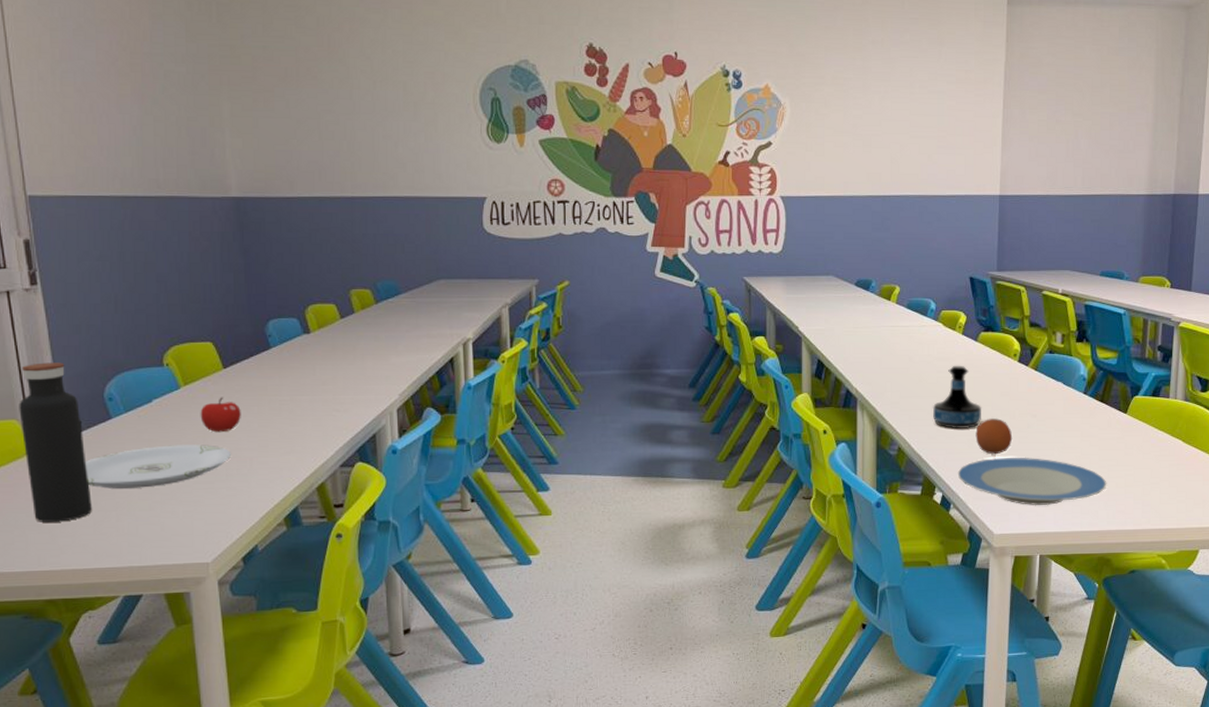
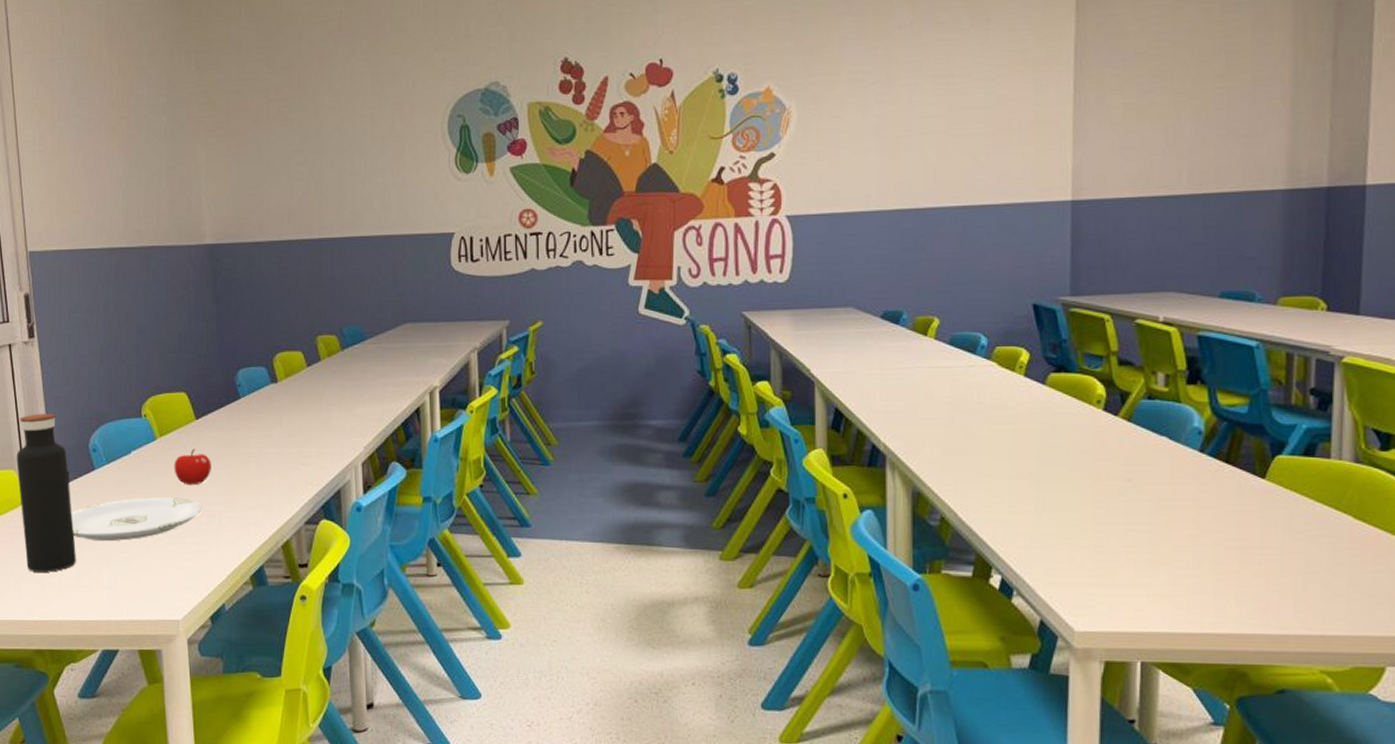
tequila bottle: present [932,365,981,428] -> none [985,414,1053,494]
plate: present [957,457,1107,506] -> none [1021,532,1239,598]
orange: present [975,418,1013,455] -> none [1045,483,1098,529]

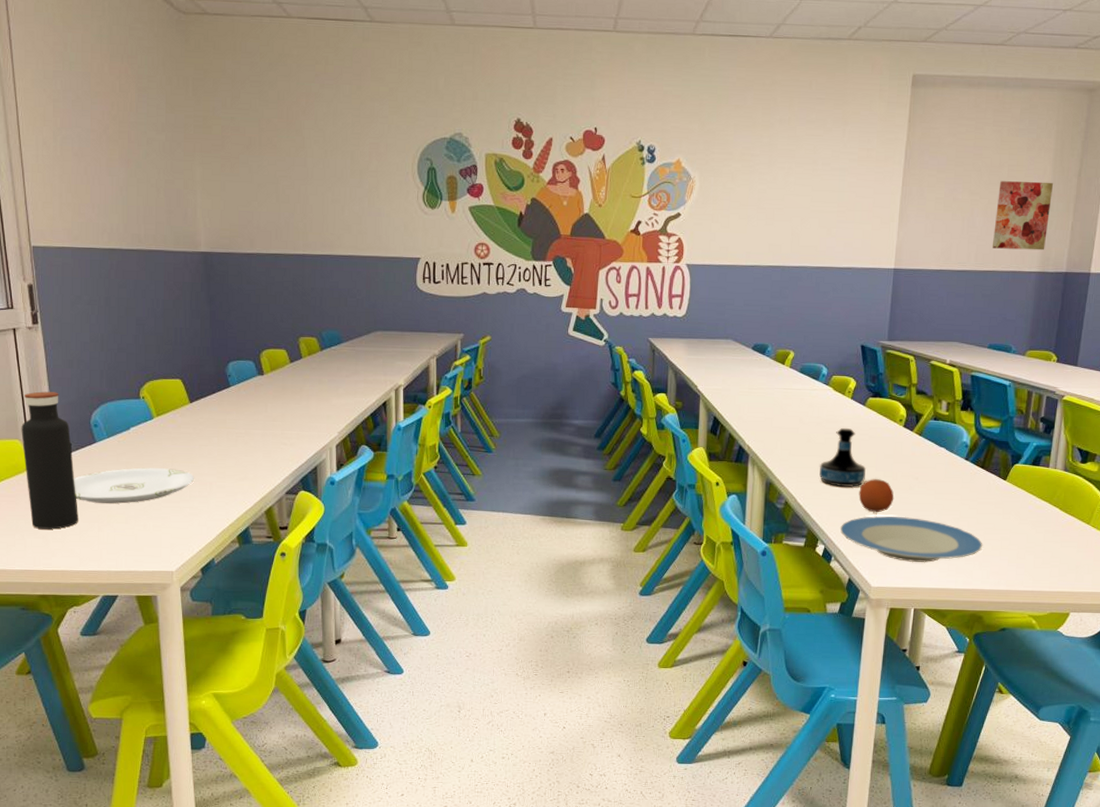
apple: present [174,449,211,486] -> none [169,428,204,459]
tequila bottle: none [985,414,1053,494] -> present [819,427,866,487]
plate: none [1021,532,1239,598] -> present [839,515,983,563]
orange: none [1045,483,1098,529] -> present [859,479,894,513]
wall art: none [1212,68,1297,163] -> present [992,181,1054,251]

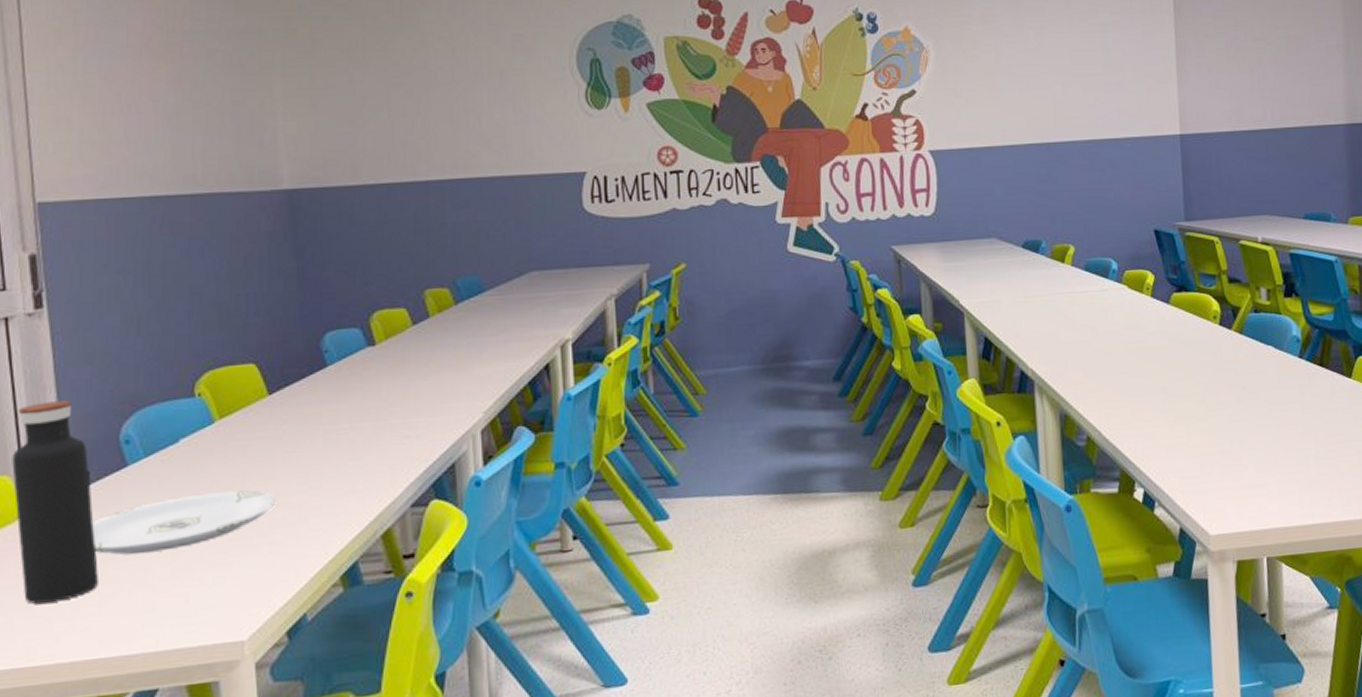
tequila bottle: present [819,427,866,487] -> none [1123,333,1182,410]
plate: present [839,515,983,563] -> none [1159,438,1338,498]
orange: present [859,479,894,513] -> none [1177,394,1221,438]
wall art: present [992,181,1054,251] -> none [1286,21,1349,101]

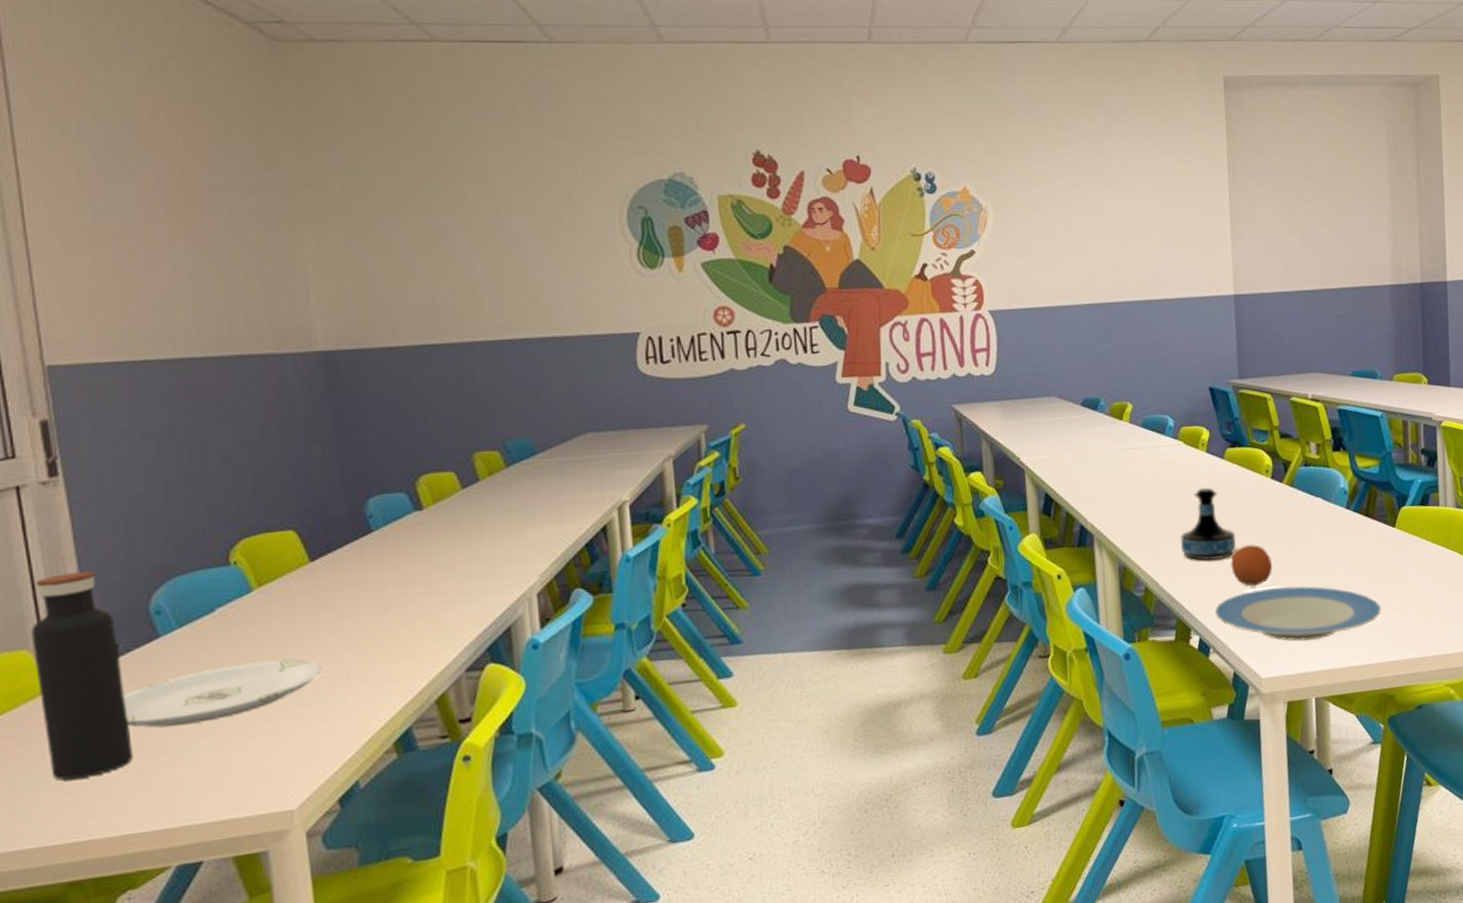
tequila bottle: none [1123,333,1182,410] -> present [1179,487,1236,561]
plate: none [1159,438,1338,498] -> present [1214,586,1382,642]
orange: none [1177,394,1221,438] -> present [1231,545,1273,586]

